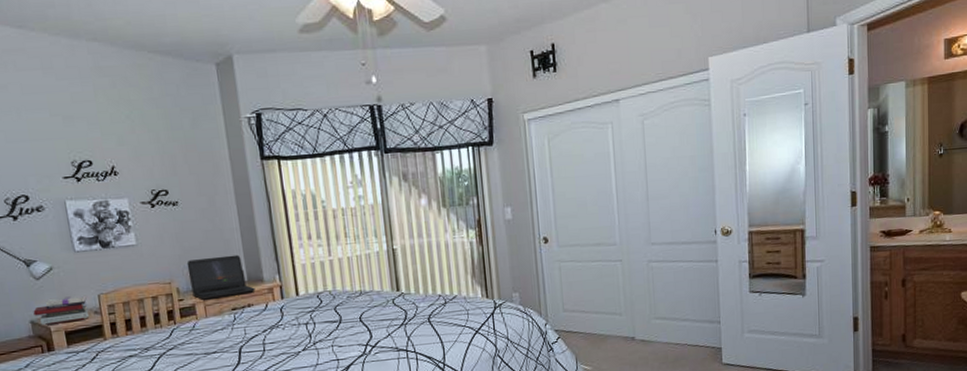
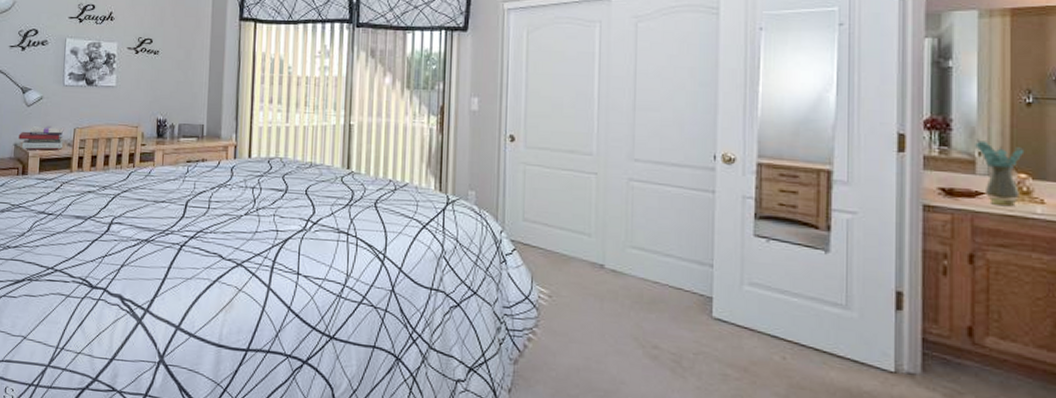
laptop computer: present [186,254,255,301] -> none [154,108,212,149]
vase: none [905,188,938,239] -> present [975,139,1025,207]

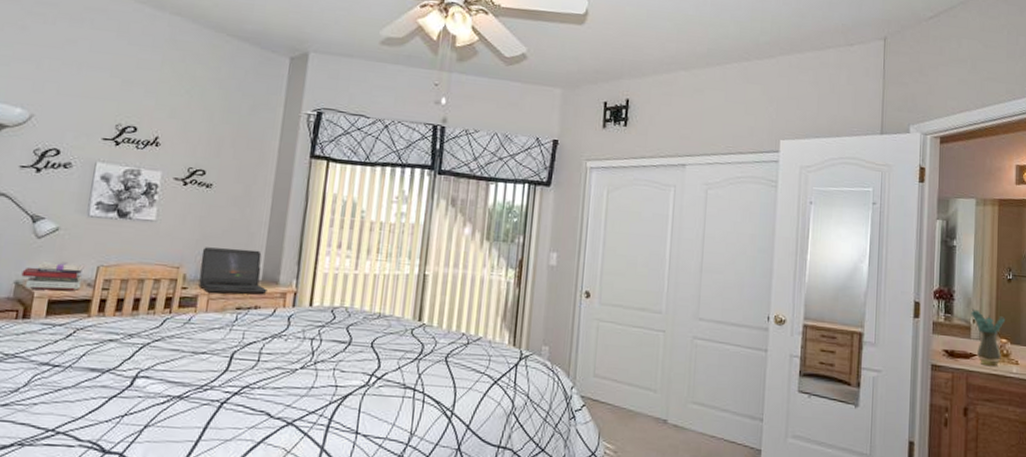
laptop computer: none [154,108,212,149] -> present [198,247,268,295]

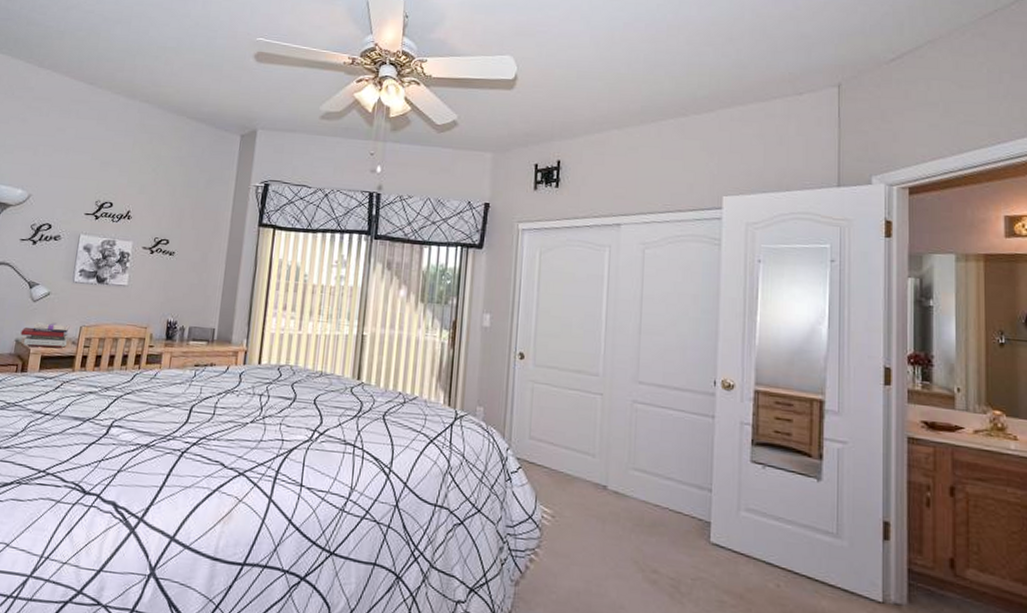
laptop computer: present [198,247,268,295] -> none [163,309,222,353]
vase: present [971,308,1006,367] -> none [954,375,999,442]

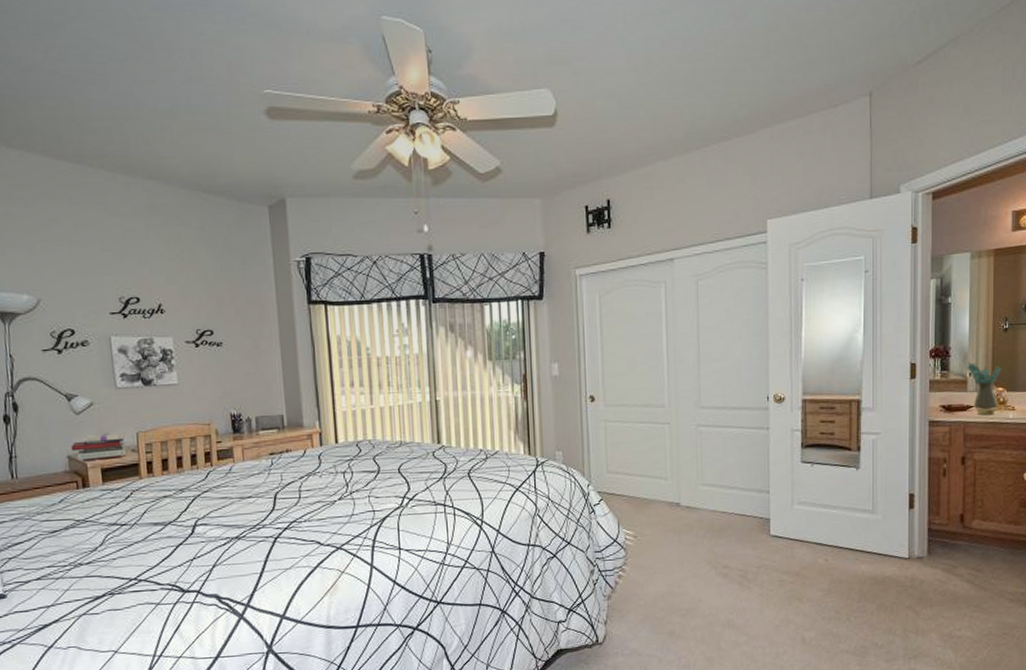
vase: none [954,375,999,442] -> present [967,362,1002,416]

